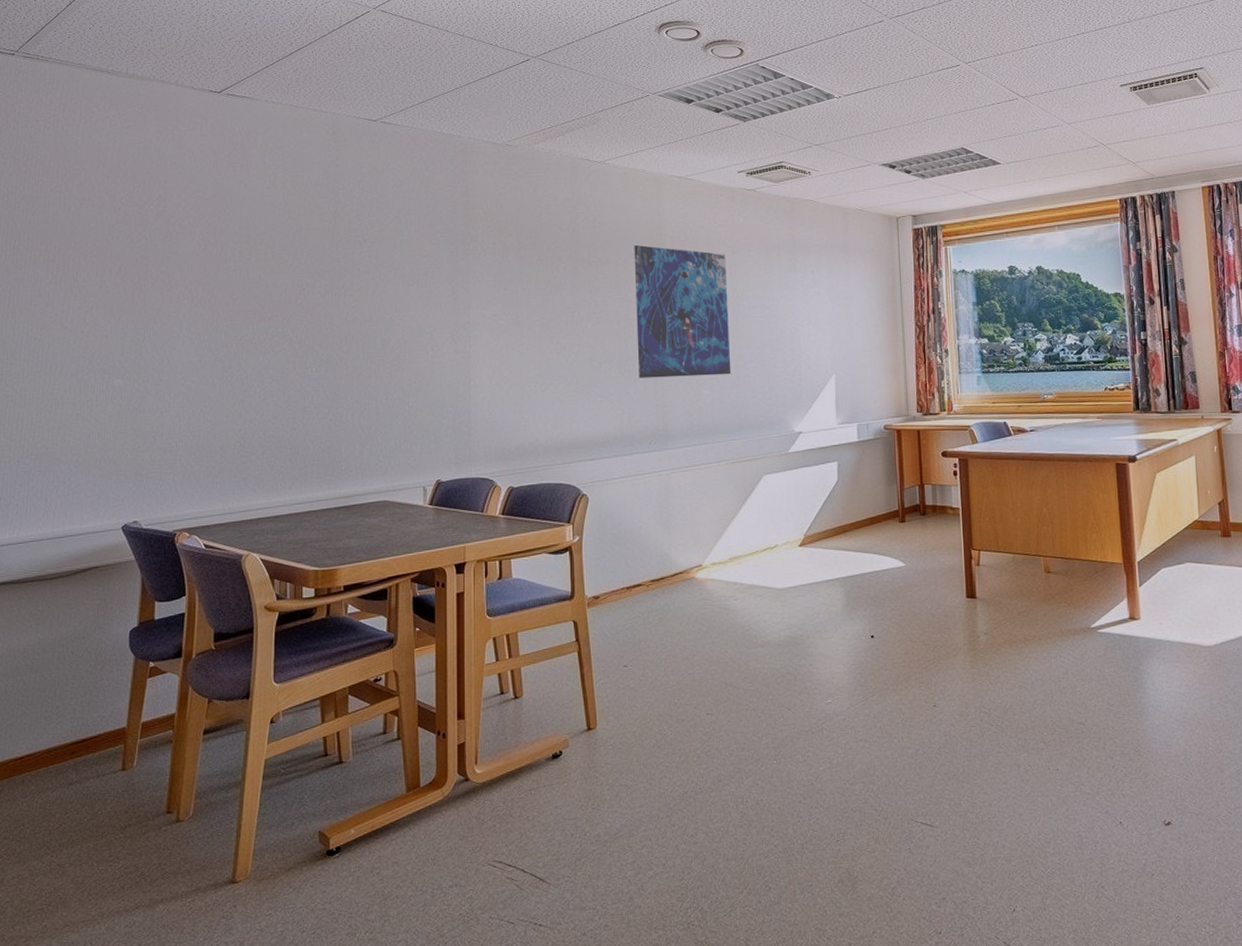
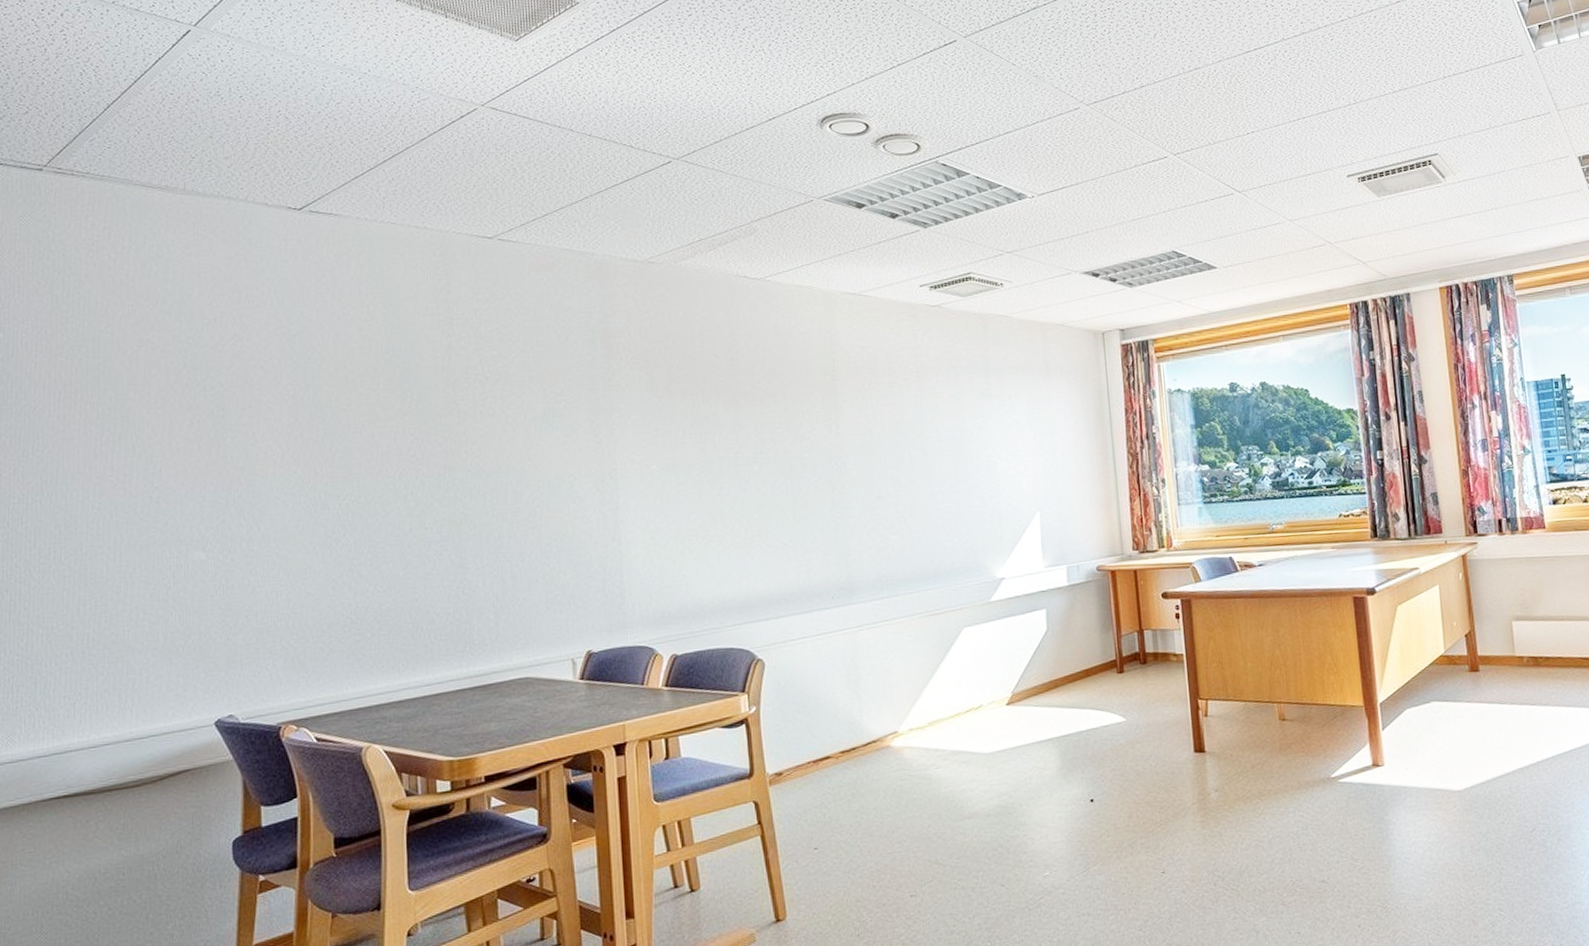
map: present [634,244,731,378] -> none [803,373,922,525]

